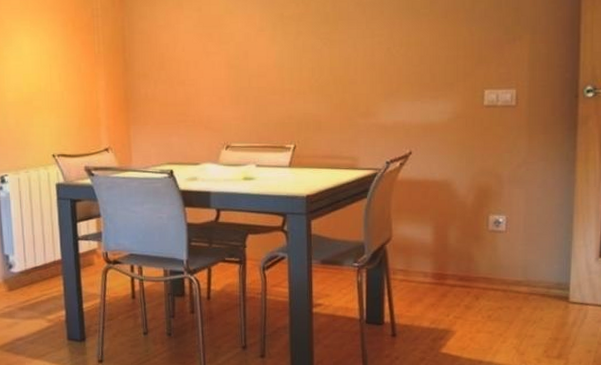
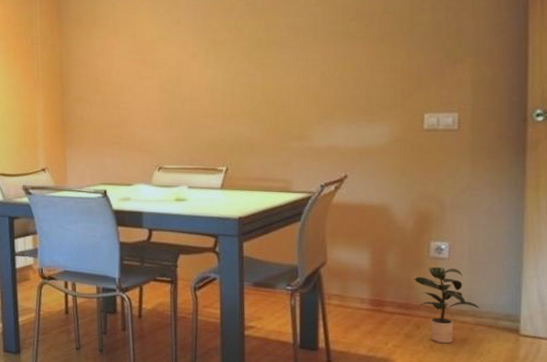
potted plant: none [473,239,534,313] -> present [413,266,480,344]

